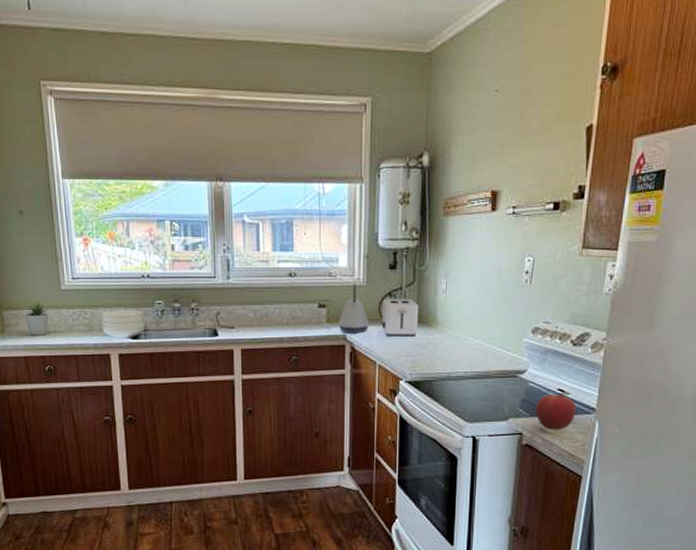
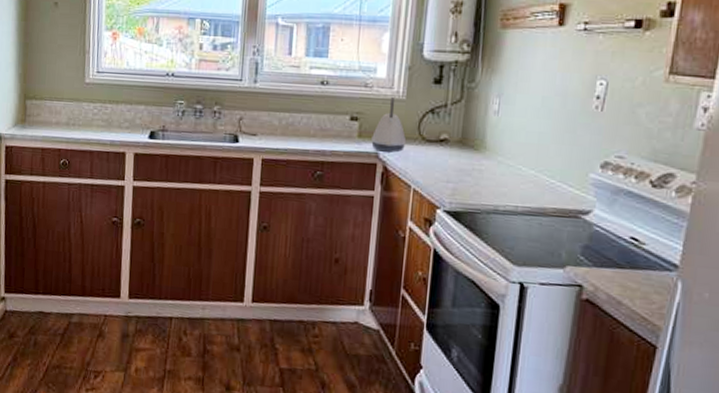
potted plant: present [24,301,49,335] -> none [46,93,70,128]
bowl: present [99,310,146,339] -> none [119,107,166,138]
toaster: present [381,299,419,338] -> none [420,116,465,162]
fruit: present [535,392,577,431] -> none [600,241,654,288]

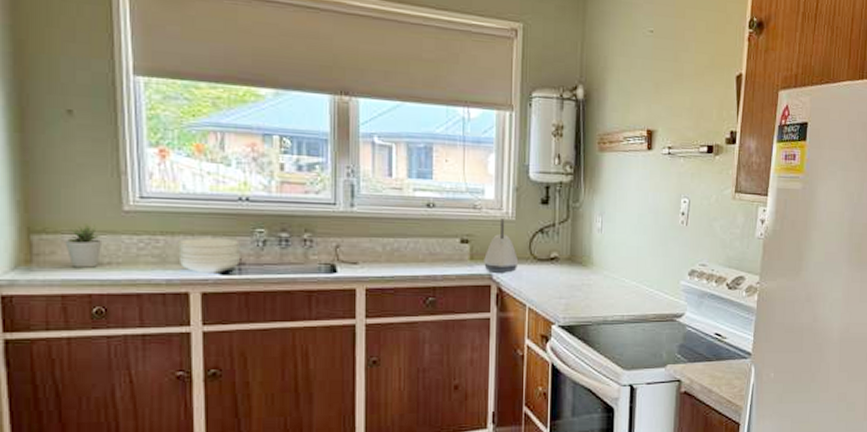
potted plant: none [46,93,70,128] -> present [65,224,103,268]
bowl: none [119,107,166,138] -> present [176,238,242,275]

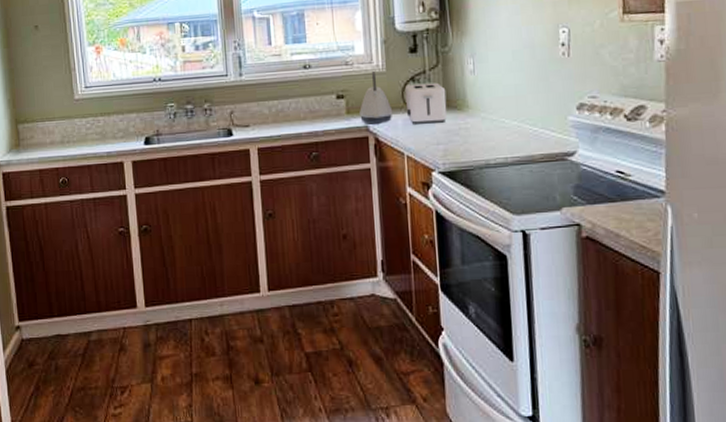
potted plant: present [65,224,103,268] -> none [39,112,63,148]
bowl: present [176,238,242,275] -> none [112,114,159,146]
toaster: none [532,236,573,279] -> present [405,82,447,126]

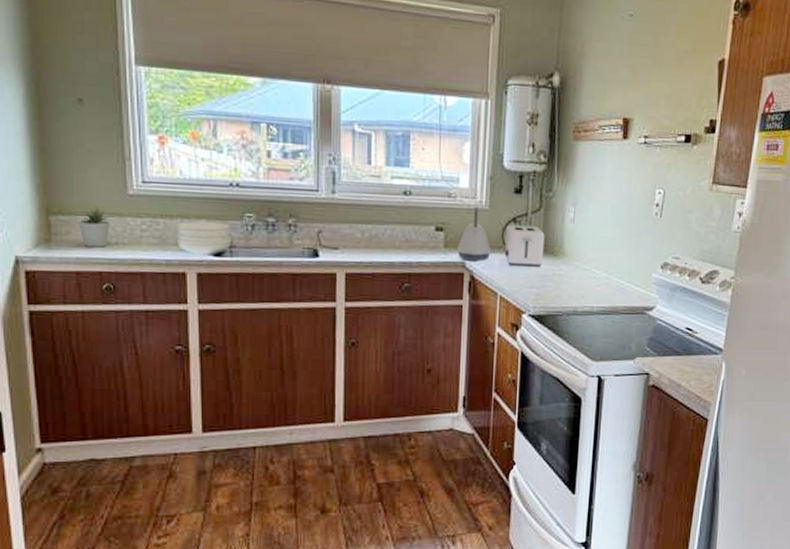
potted plant: none [39,112,63,148] -> present [78,206,111,247]
bowl: none [112,114,159,146] -> present [175,221,232,256]

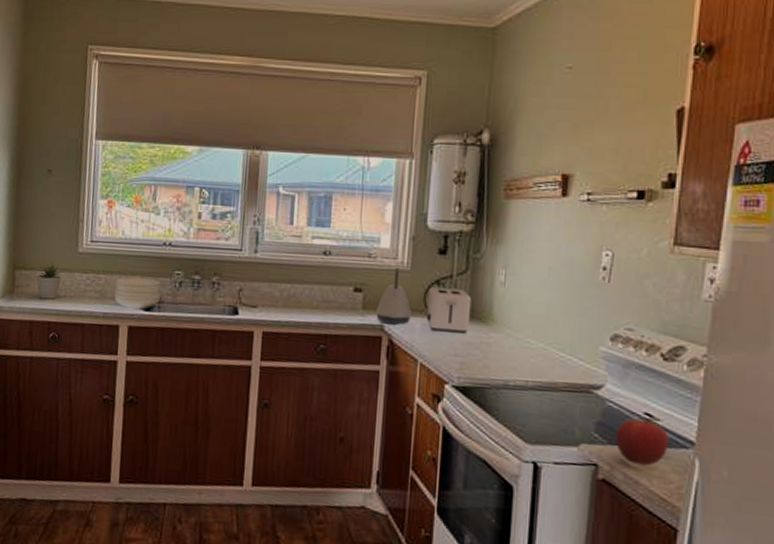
fruit: none [663,331,704,372] -> present [615,417,669,467]

